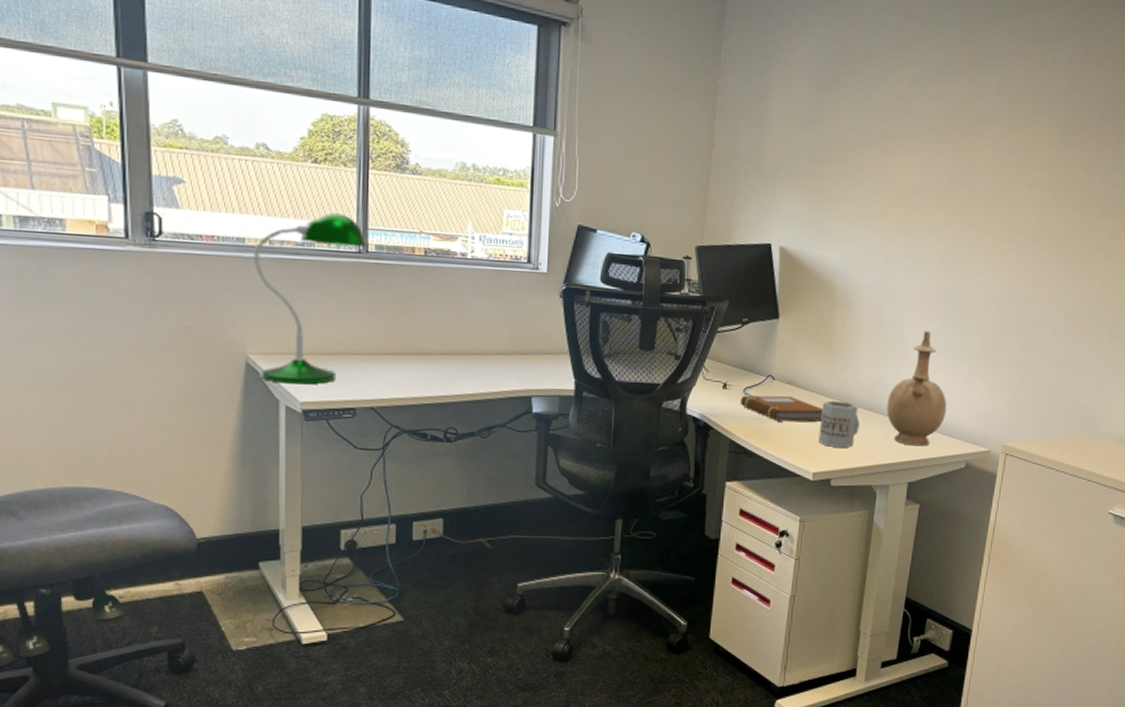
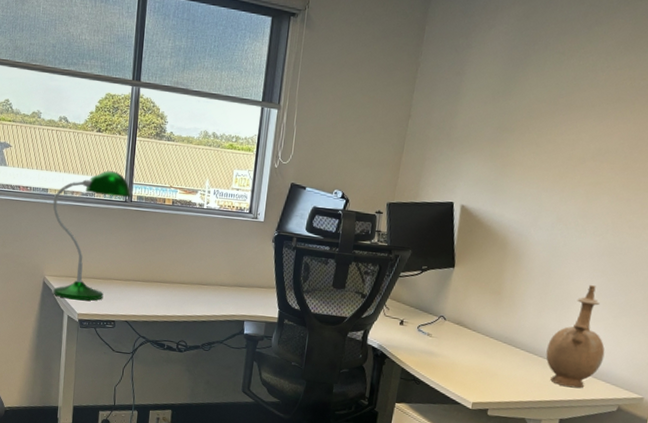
notebook: present [740,395,823,422] -> none [413,331,487,359]
mug: present [818,400,860,449] -> none [480,341,520,384]

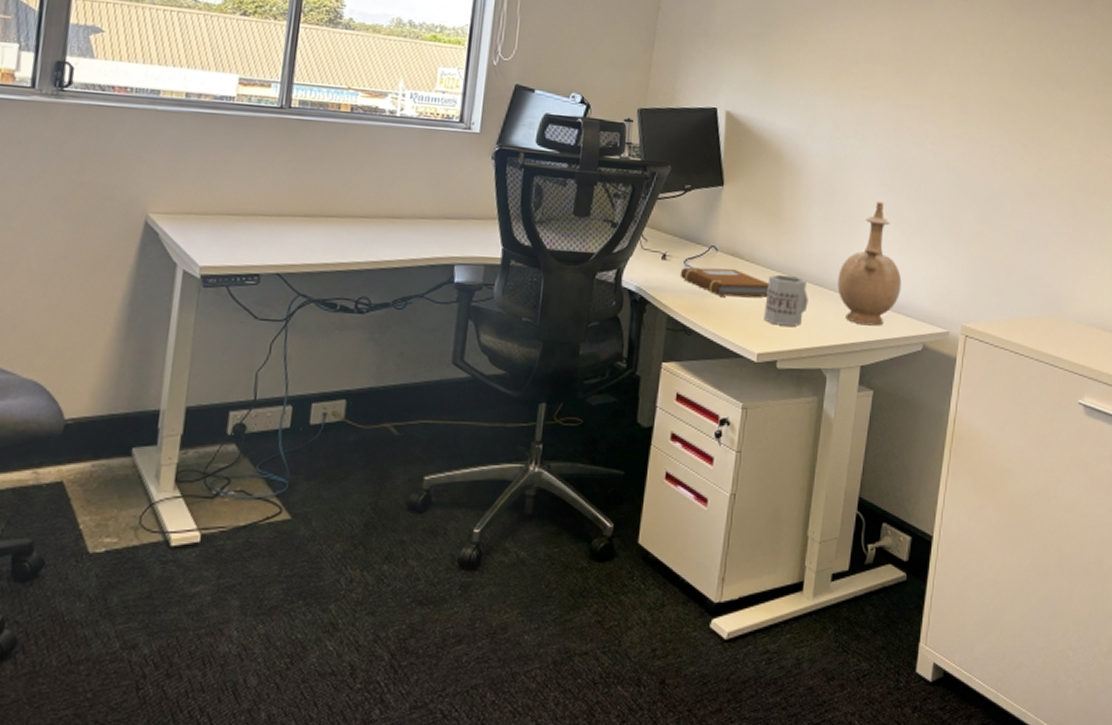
desk lamp: present [53,171,131,301] -> none [160,66,290,248]
notebook: none [413,331,487,359] -> present [680,267,769,297]
mug: none [480,341,520,384] -> present [764,274,809,327]

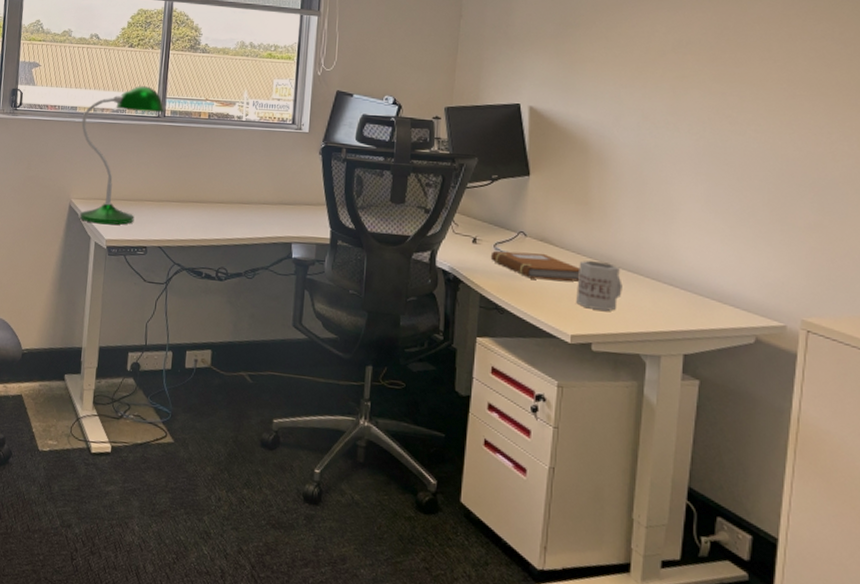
desk lamp: none [160,66,290,248] -> present [79,86,165,225]
vase: present [837,202,902,326] -> none [654,191,727,316]

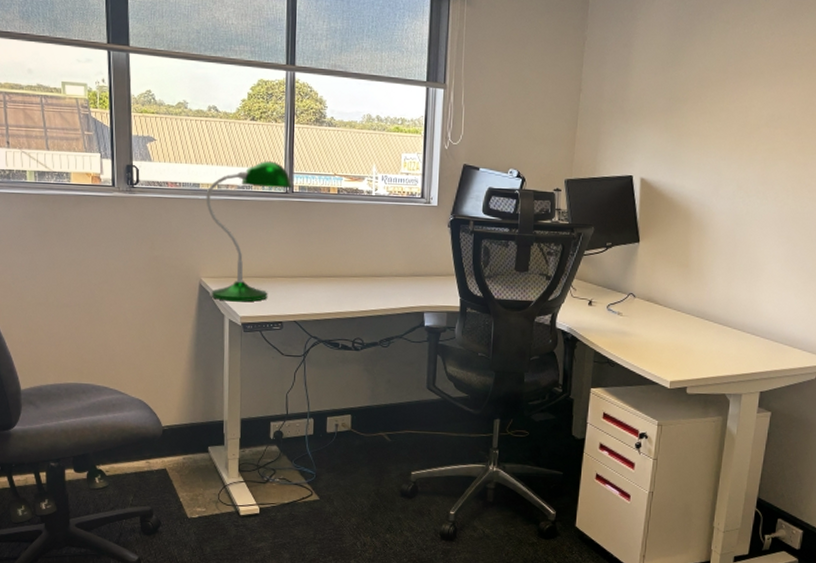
notebook: present [490,250,580,282] -> none [604,311,680,335]
mug: present [576,260,623,312] -> none [675,316,714,360]

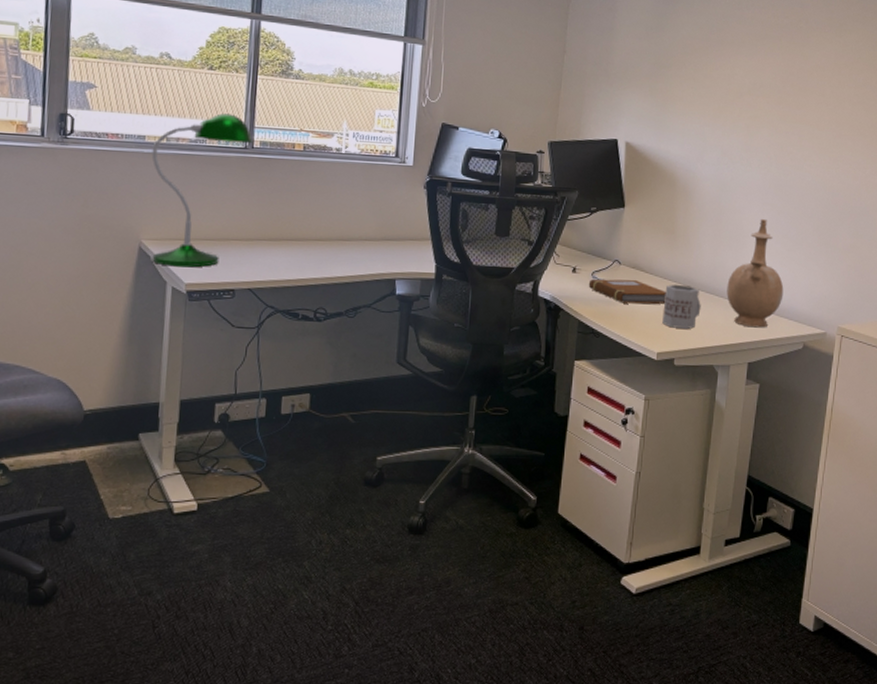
notebook: none [604,311,680,335] -> present [588,278,666,304]
mug: none [675,316,714,360] -> present [662,284,701,330]
vase: none [740,252,798,359] -> present [727,219,784,328]

